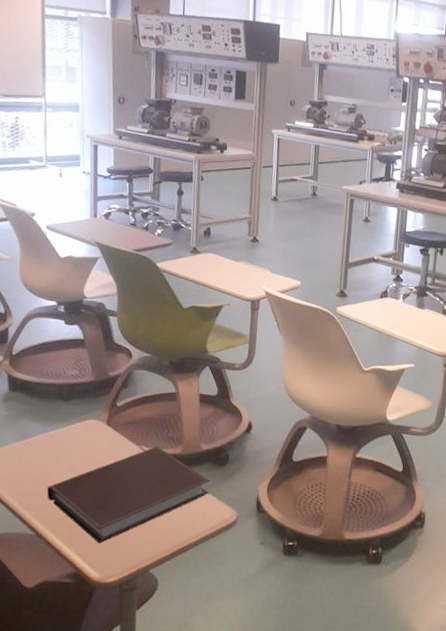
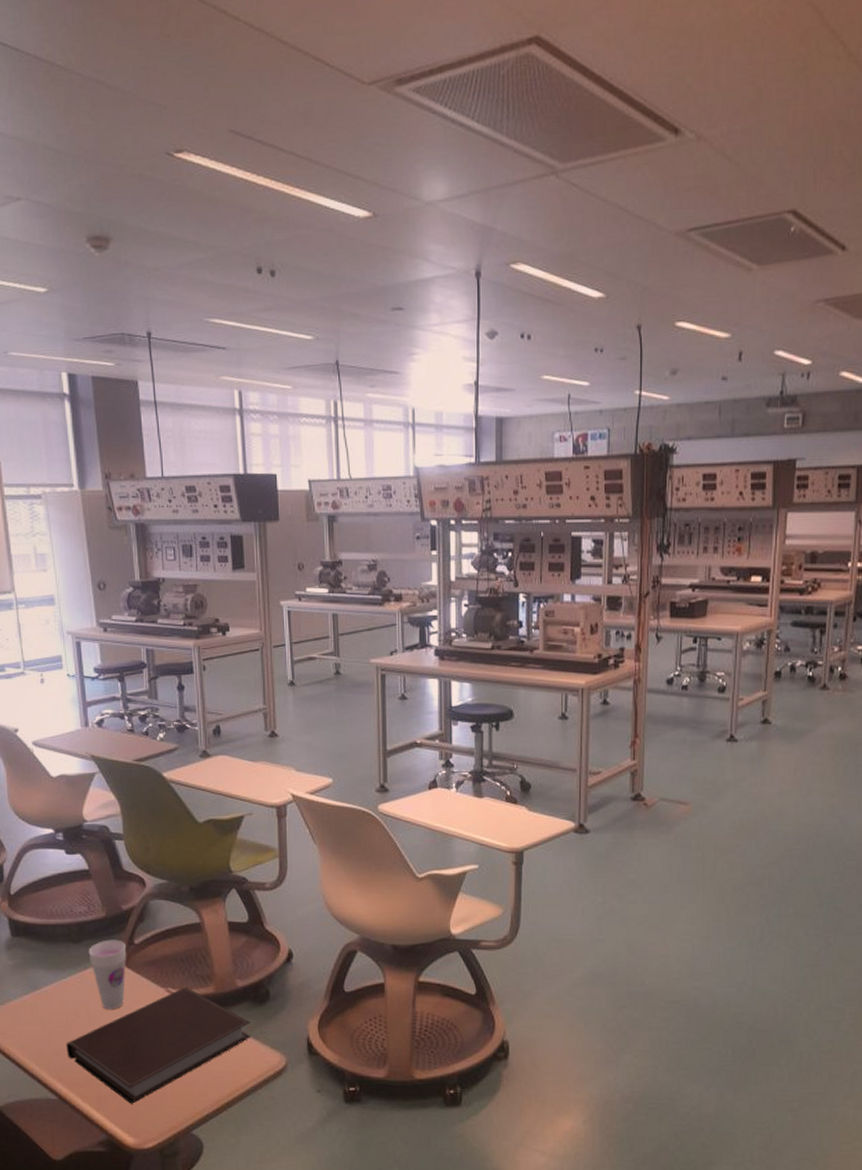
cup: none [75,400,110,461] -> present [88,939,127,1010]

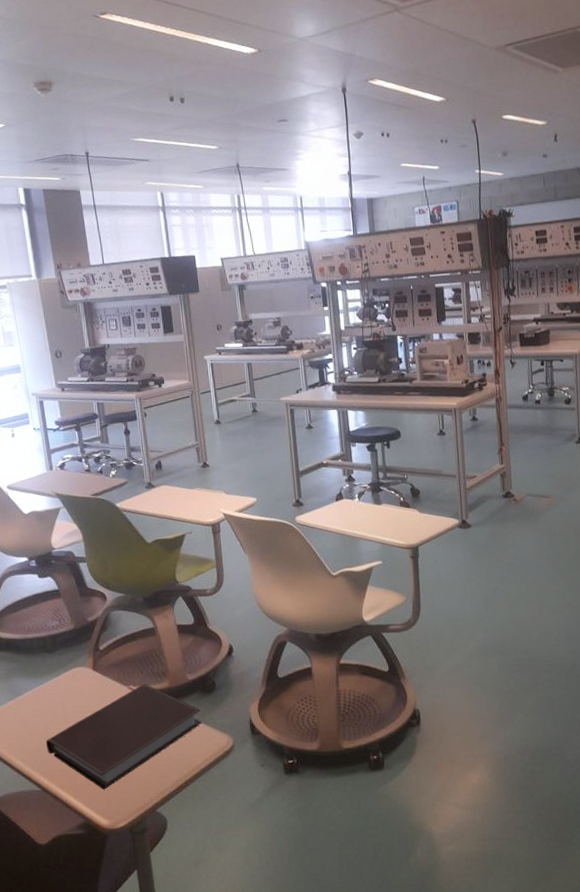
cup: present [88,939,127,1010] -> none [61,647,94,709]

